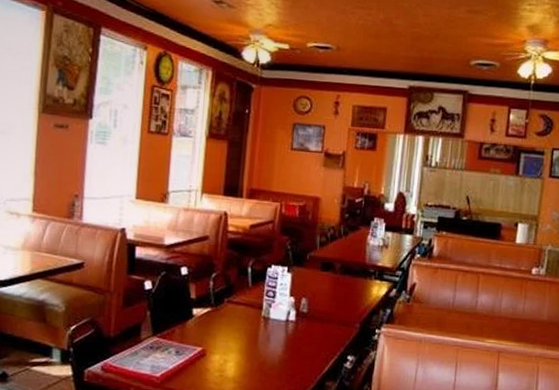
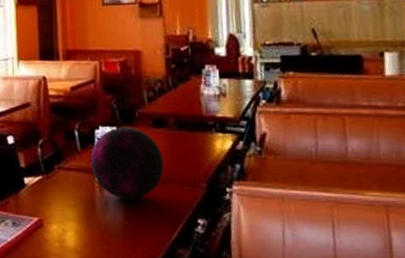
decorative orb: none [259,267,326,335] -> present [90,126,164,199]

